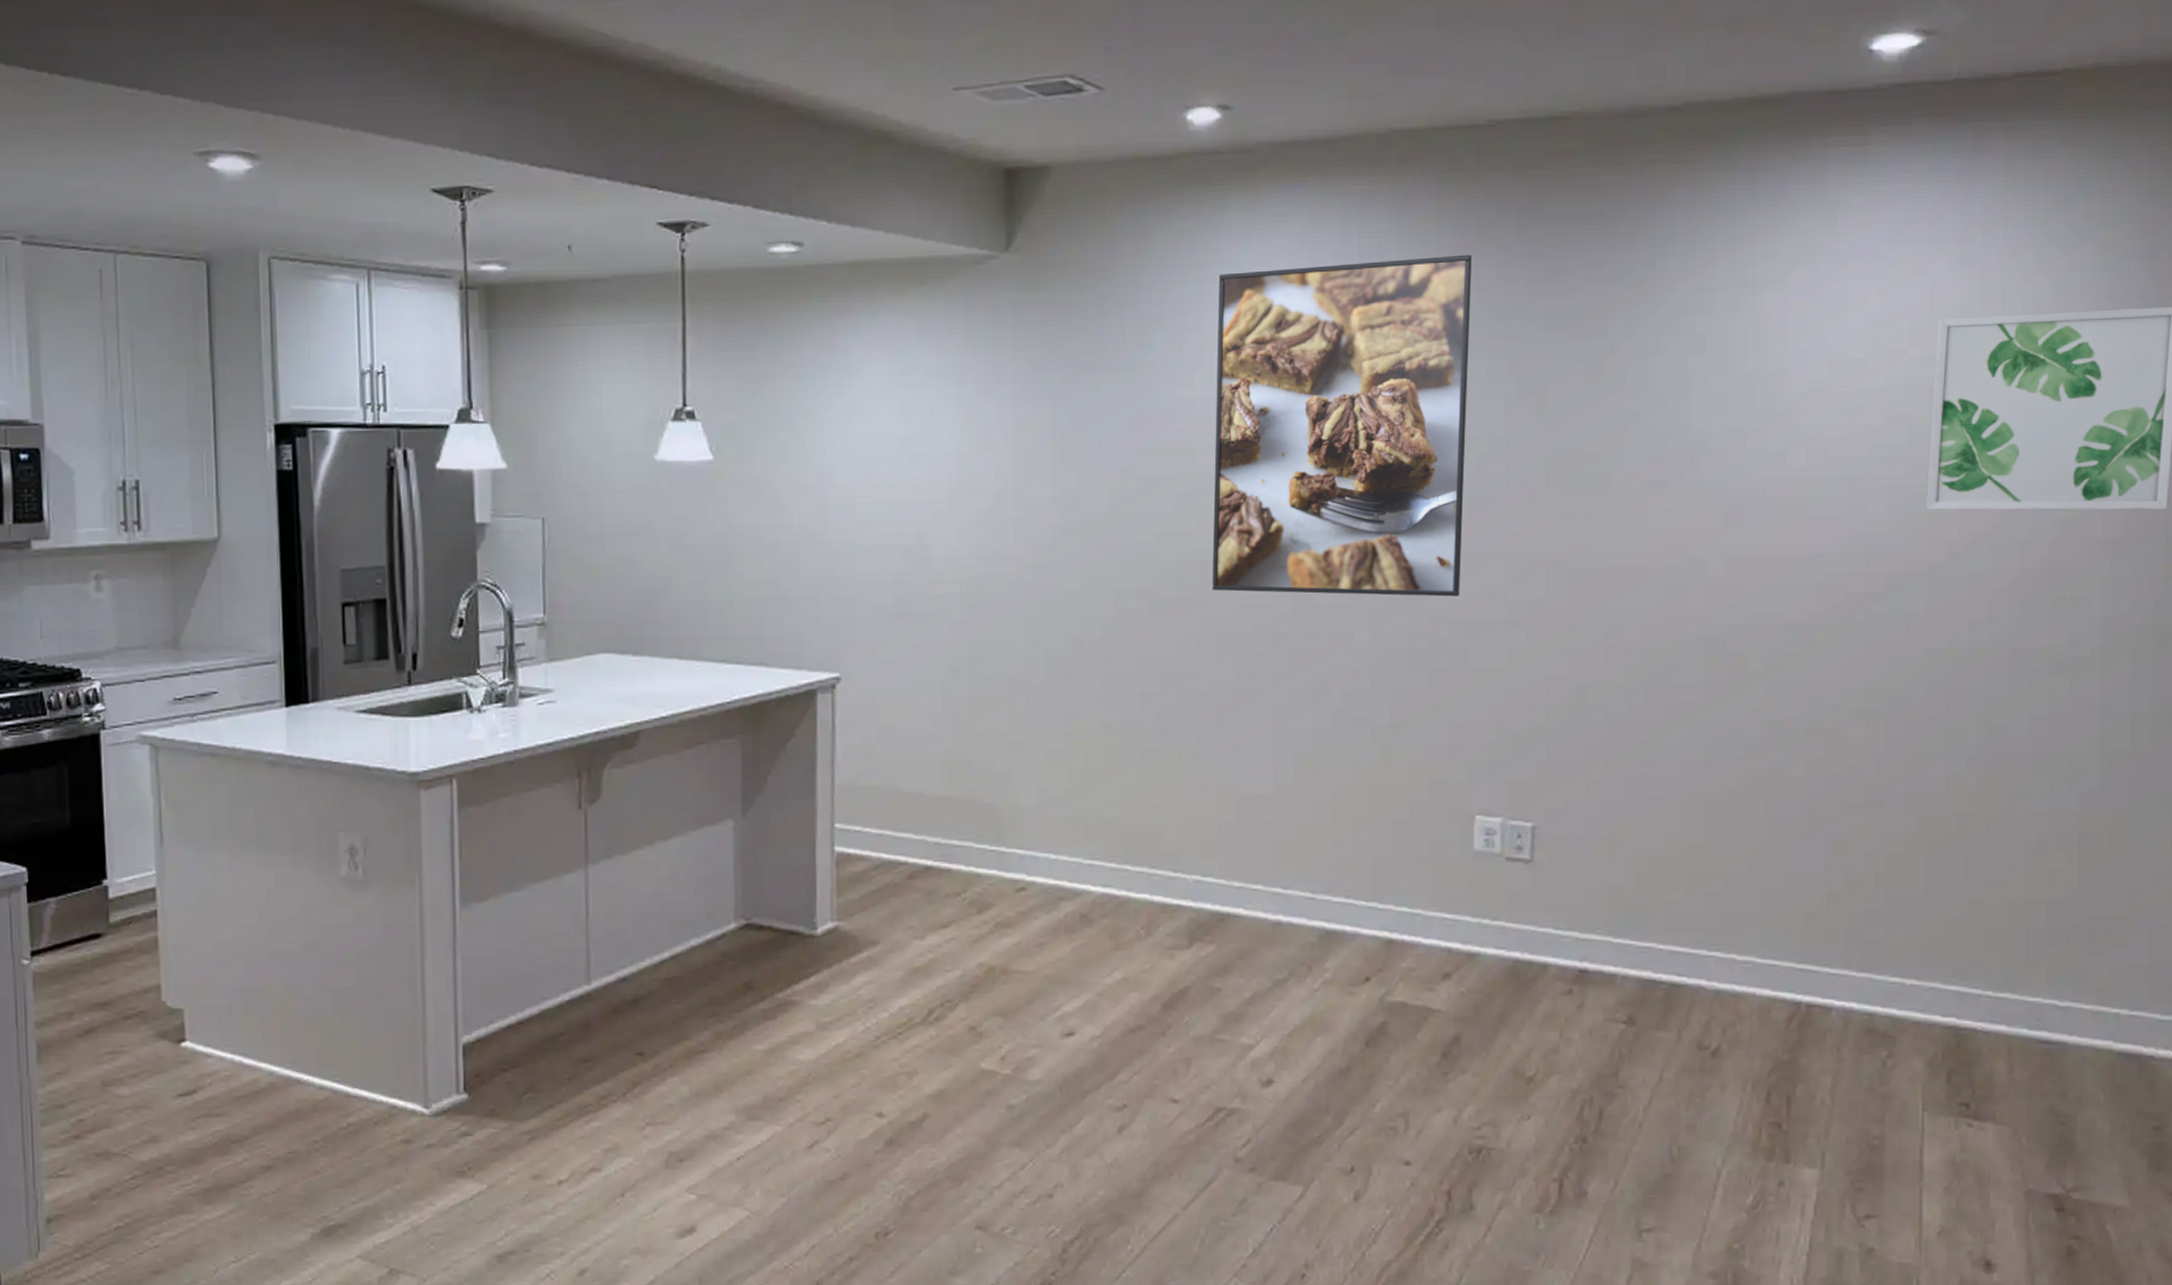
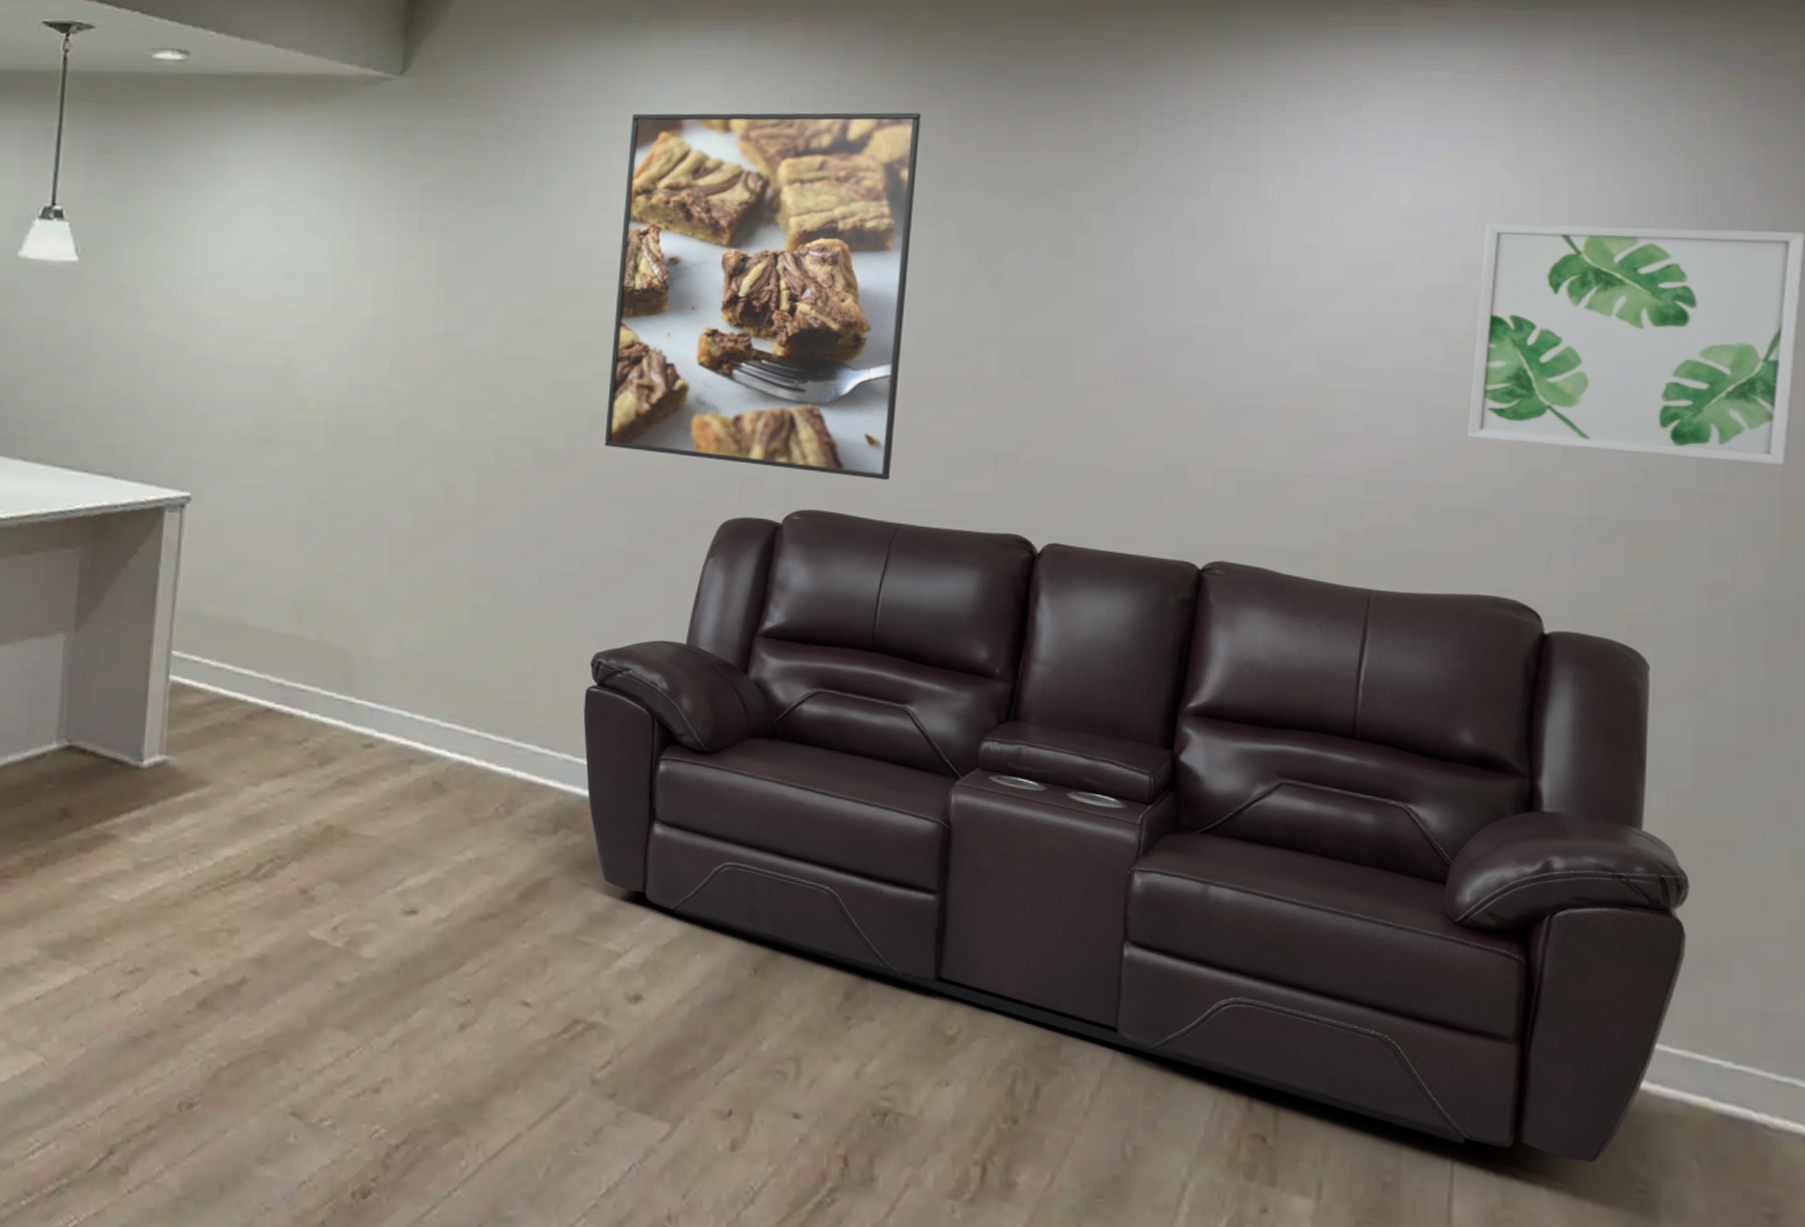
sofa: none [1208,629,2098,1107] -> present [583,509,1691,1162]

